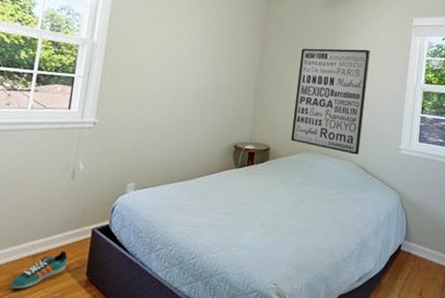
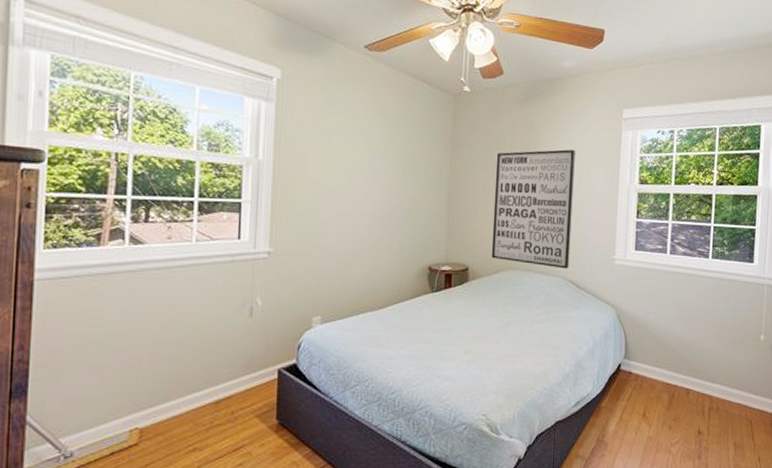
sneaker: present [11,250,68,289] -> none [195,394,254,438]

